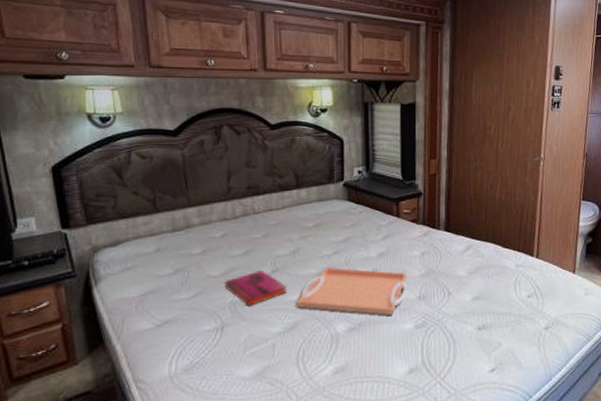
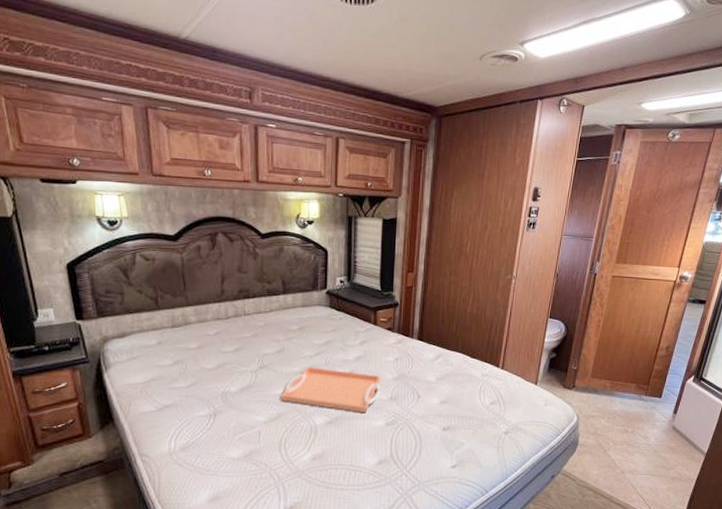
hardback book: present [224,270,288,306] -> none [217,366,273,397]

